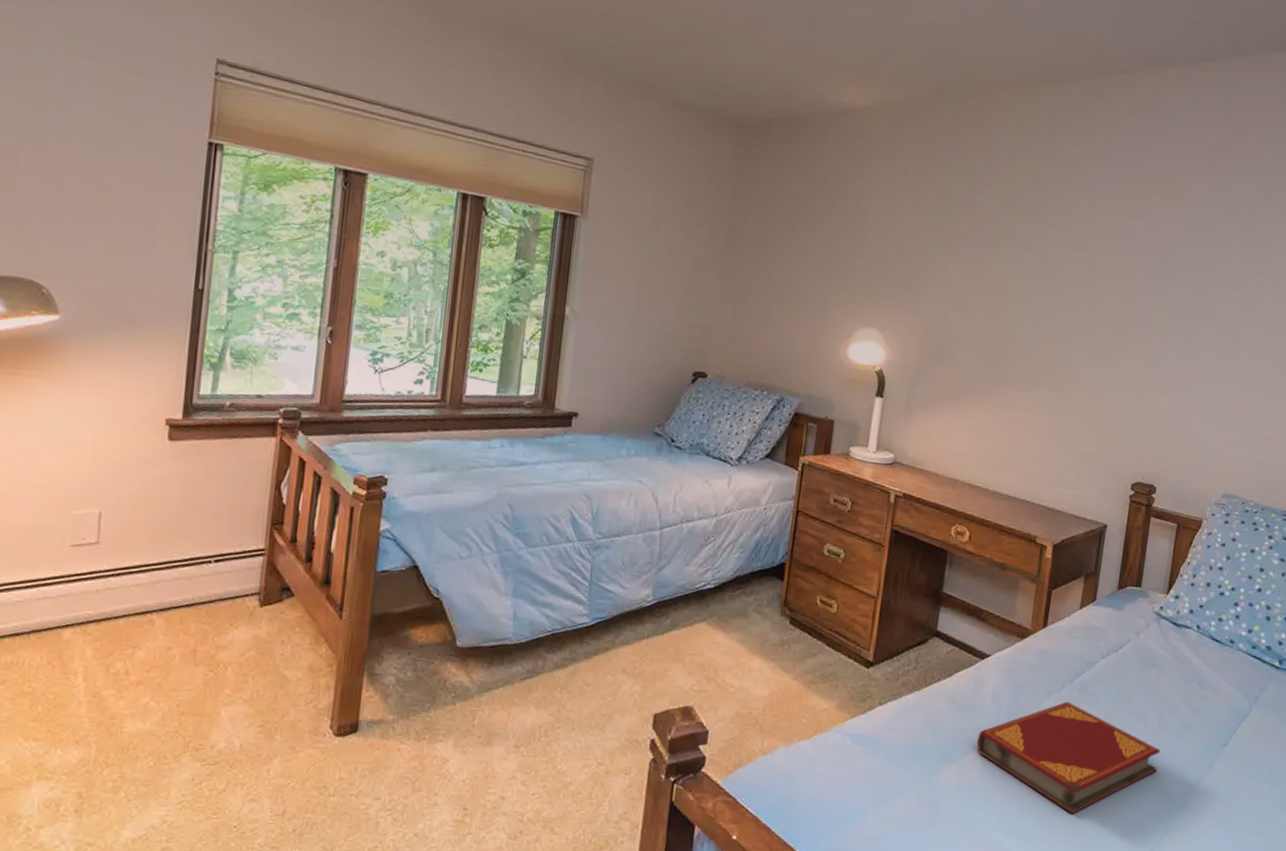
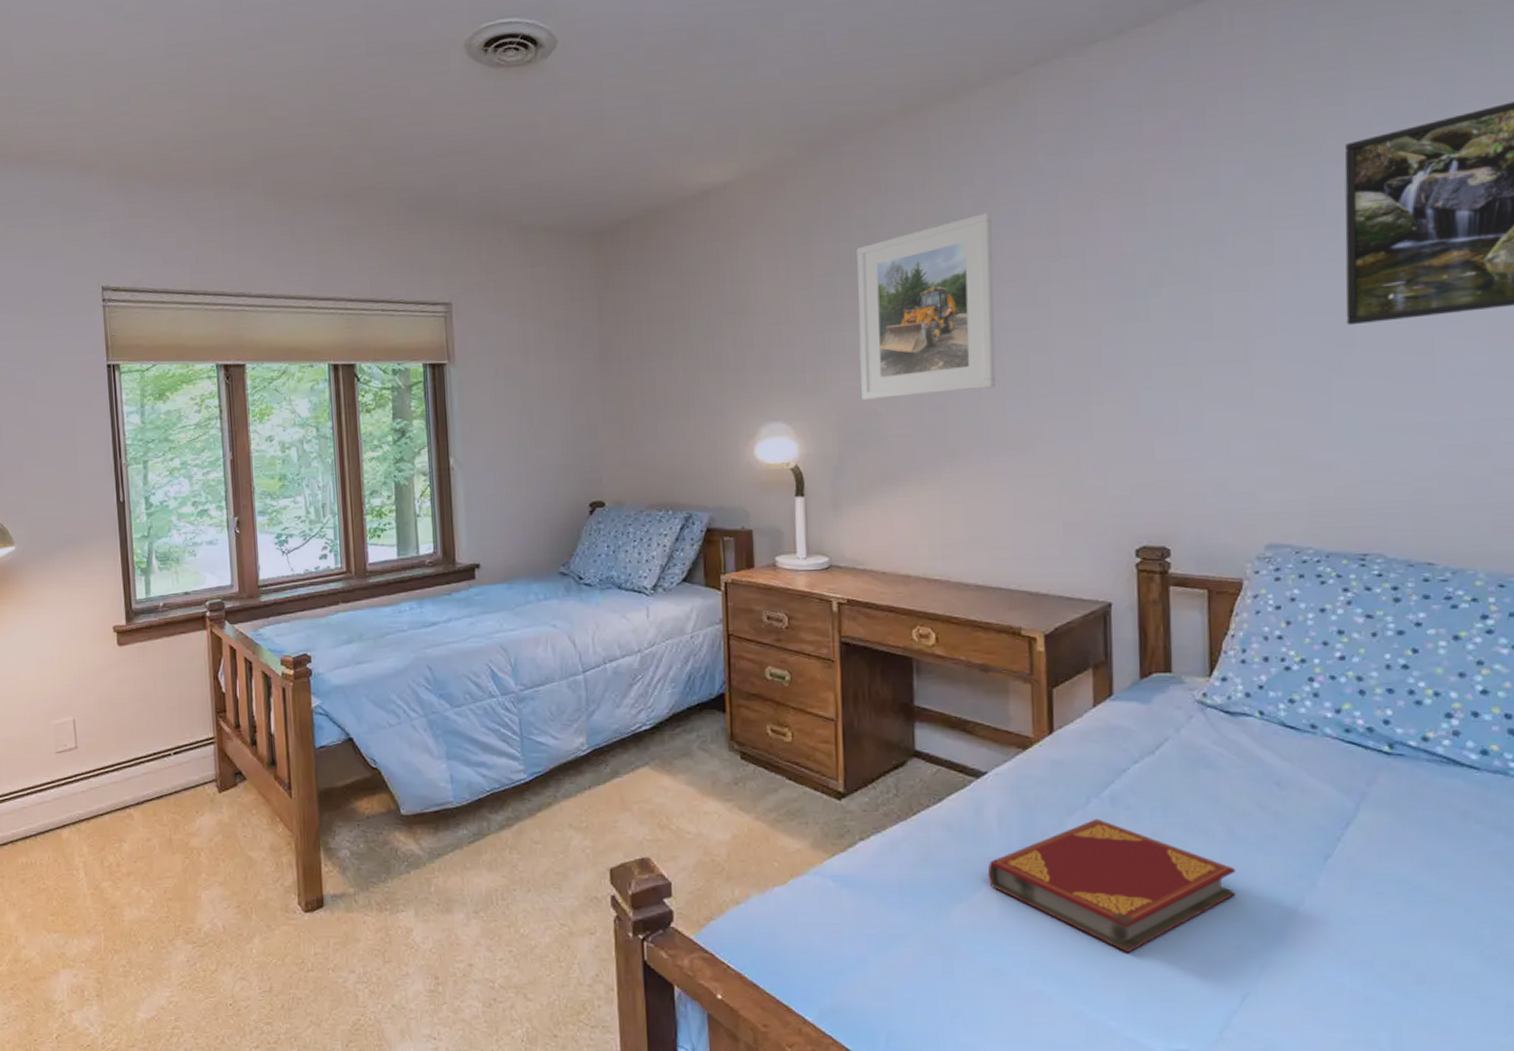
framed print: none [944,184,1071,332] -> present [856,213,996,400]

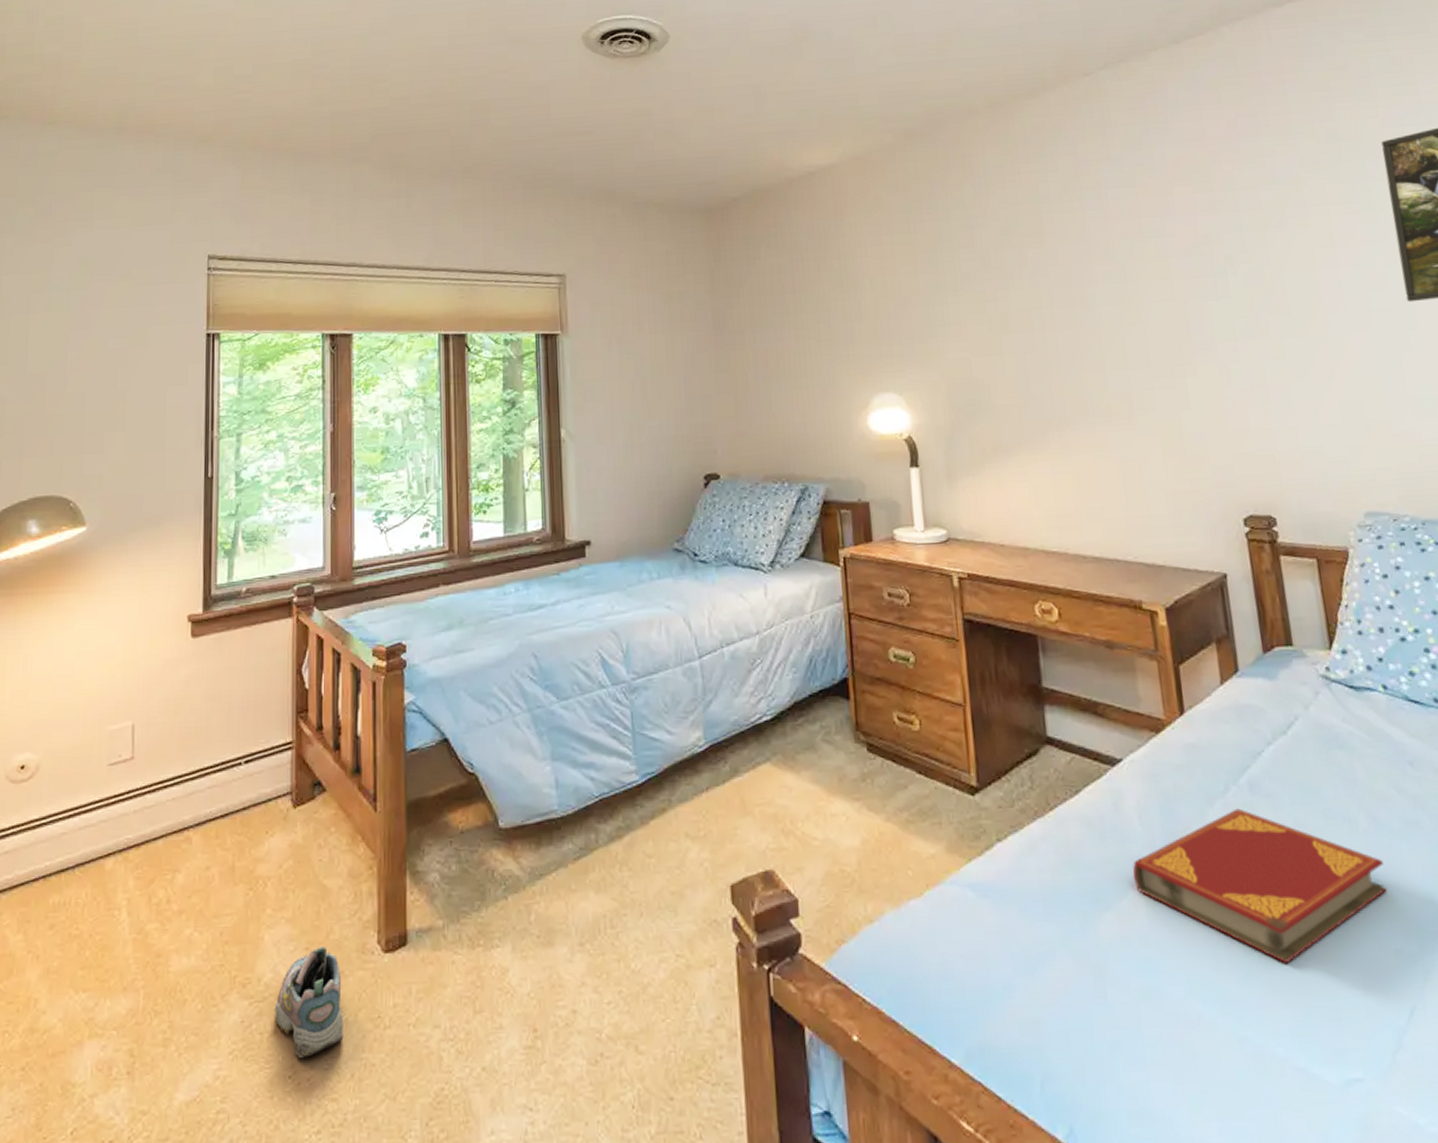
sneaker: none [214,905,274,990] -> present [275,946,343,1058]
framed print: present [856,213,996,400] -> none [955,196,1095,371]

